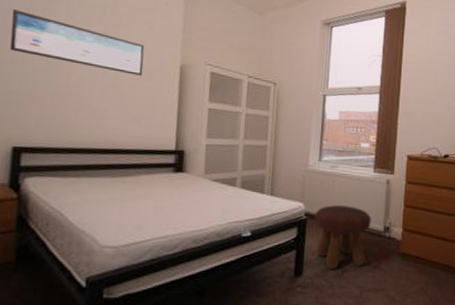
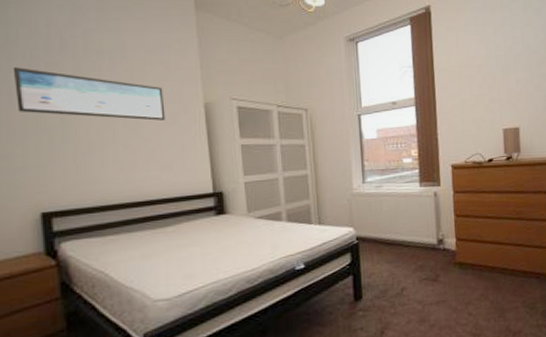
footstool: present [314,205,372,269] -> none [366,224,424,289]

